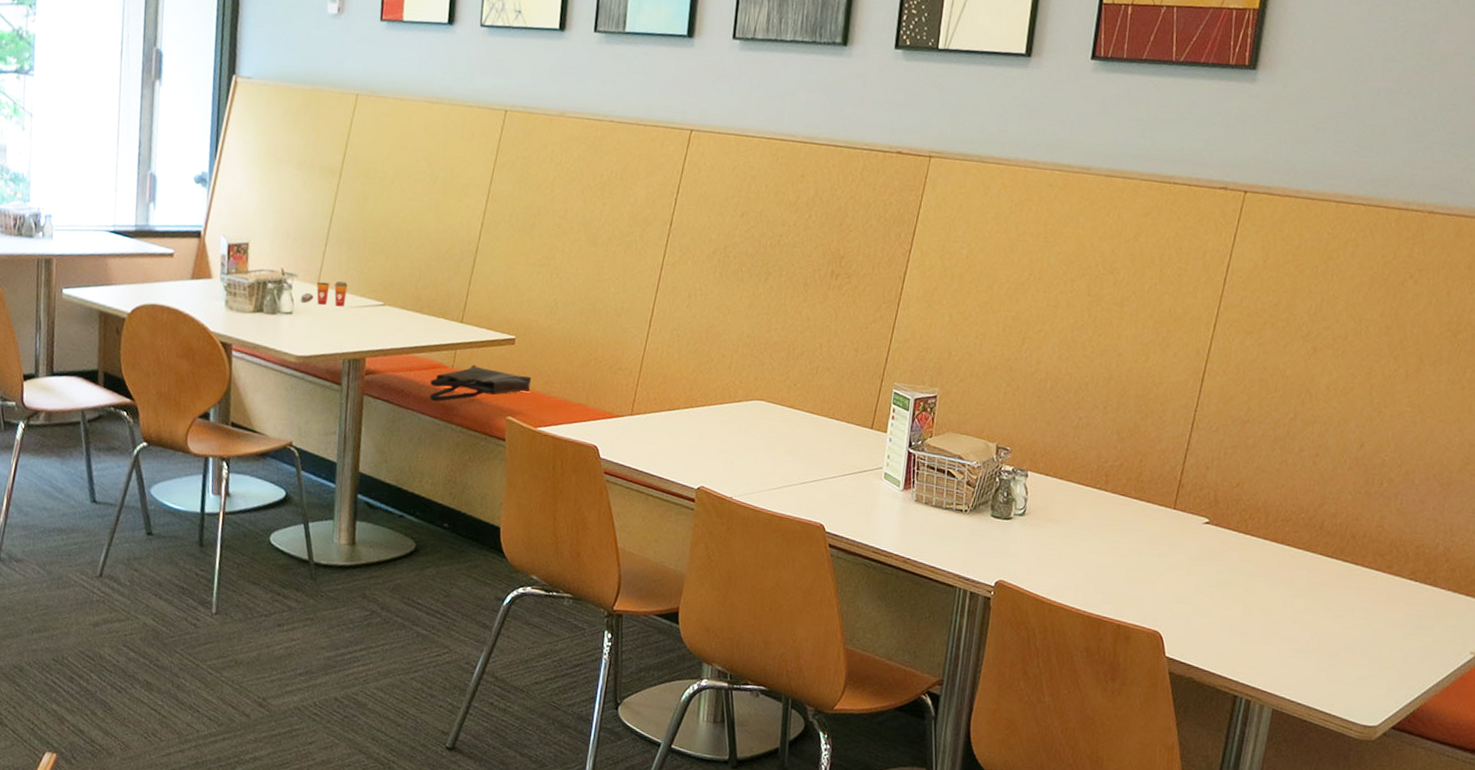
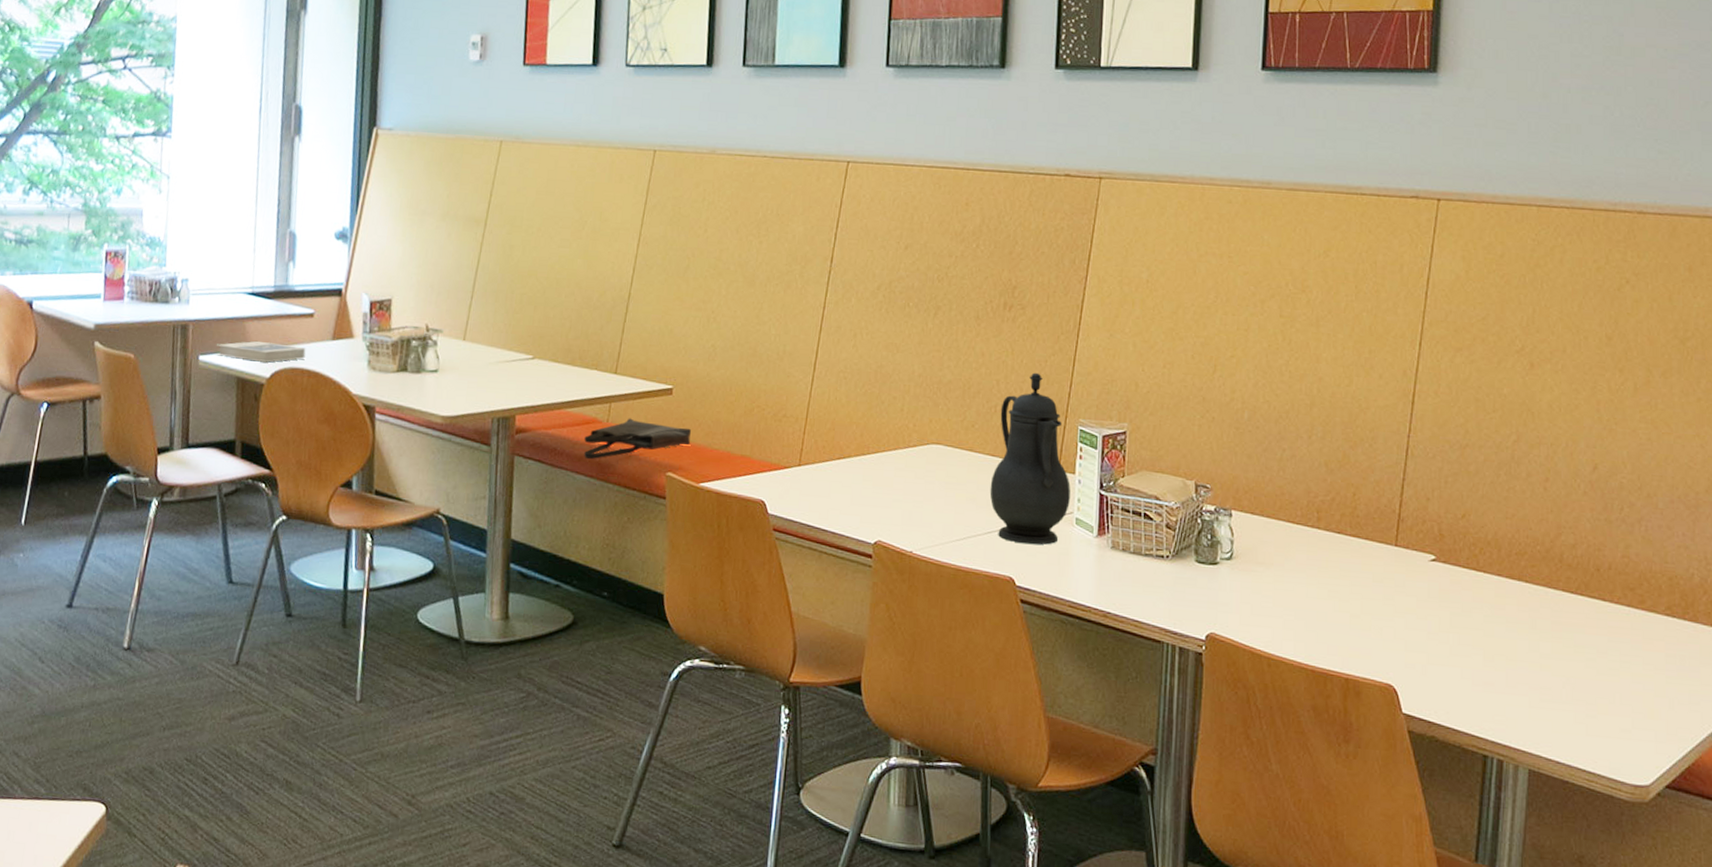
hardback book: none [79,277,166,299] -> present [216,340,306,363]
beverage cup: present [300,281,348,307] -> none [445,335,495,363]
coffeepot: none [806,338,882,496] -> present [989,372,1071,545]

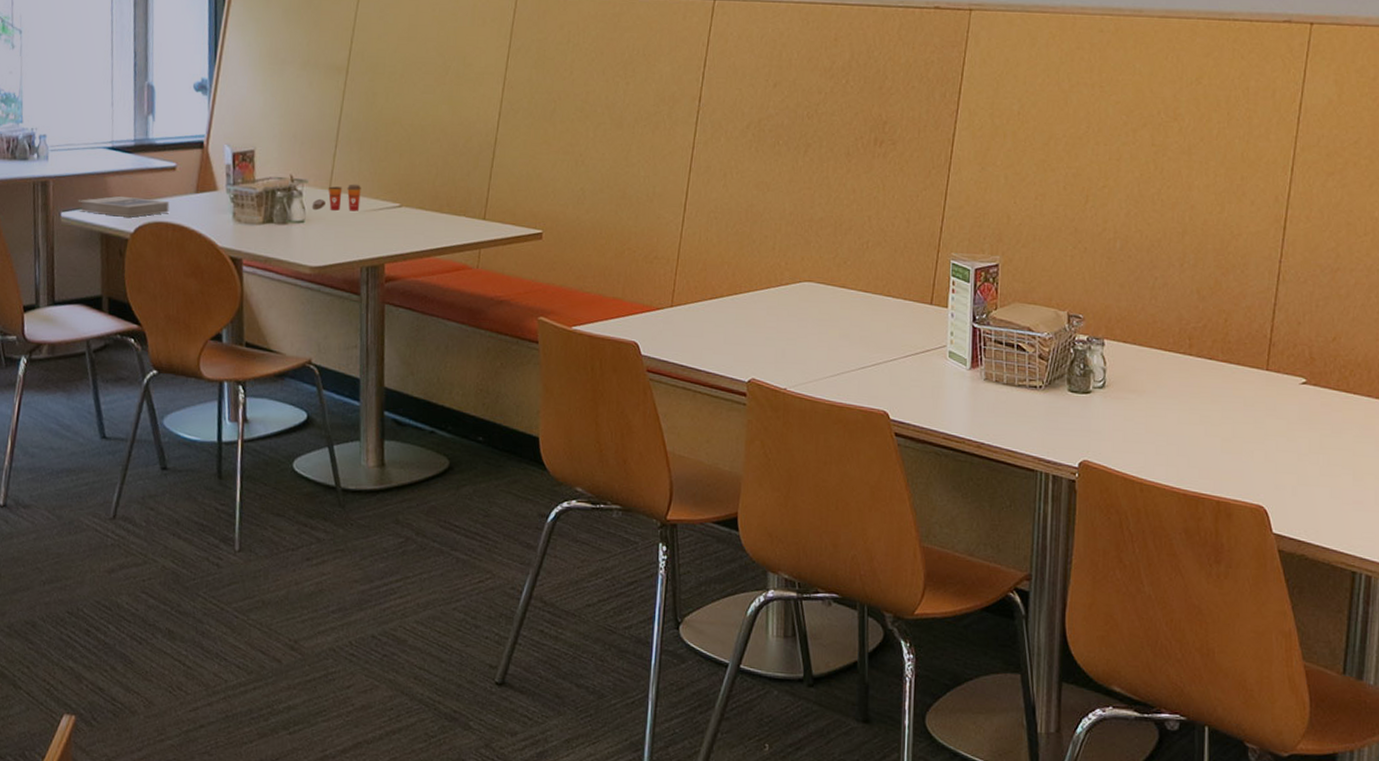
beverage cup: none [445,335,495,363] -> present [311,184,361,212]
tote bag: present [584,418,692,459] -> none [455,264,563,305]
coffeepot: present [989,372,1071,545] -> none [863,208,943,379]

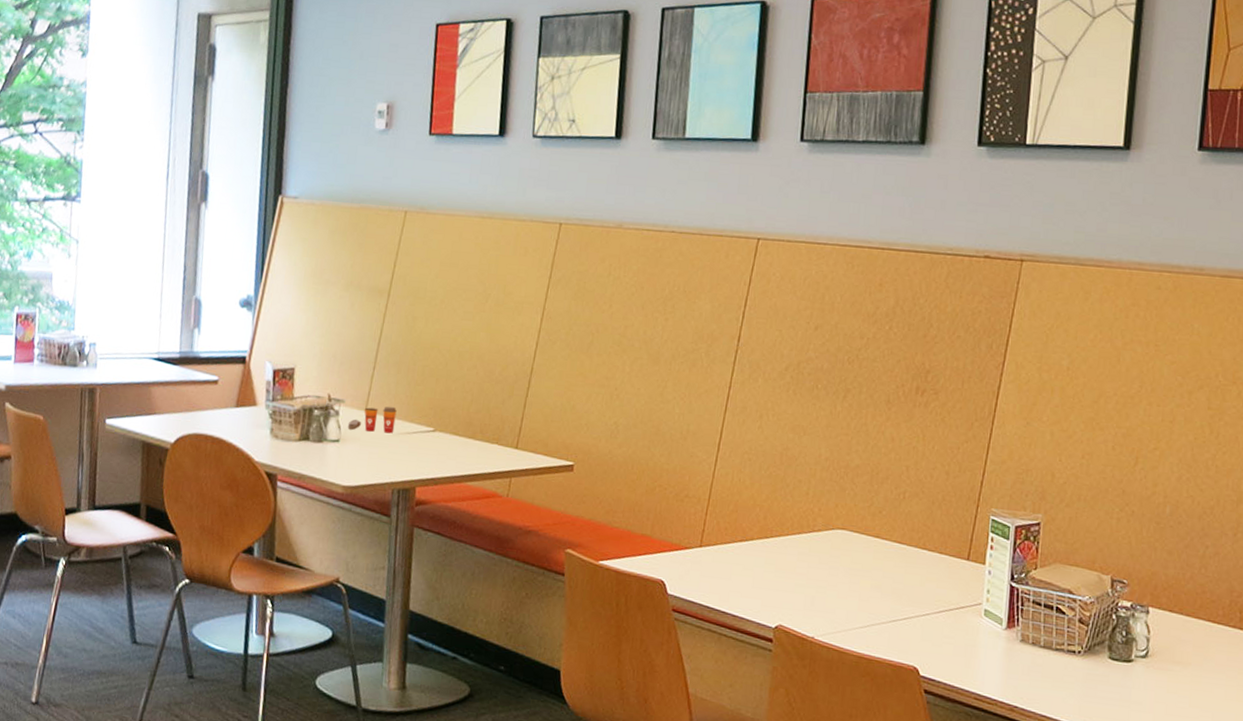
hardback book: present [78,195,170,217] -> none [122,405,210,428]

